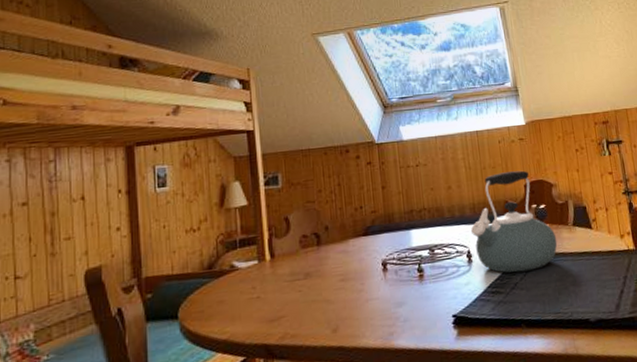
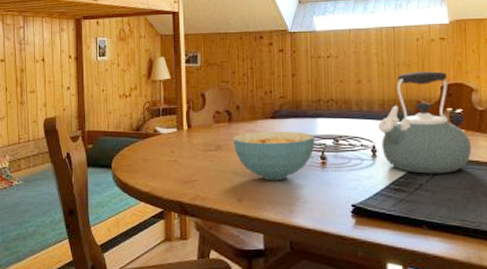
cereal bowl: none [323,246,411,304] -> present [233,131,315,181]

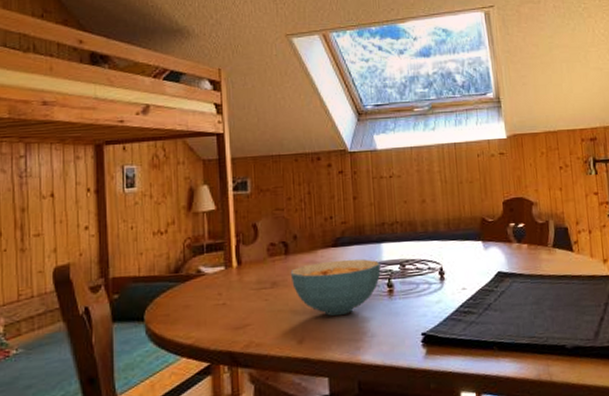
kettle: present [378,71,472,174] -> none [445,186,535,293]

